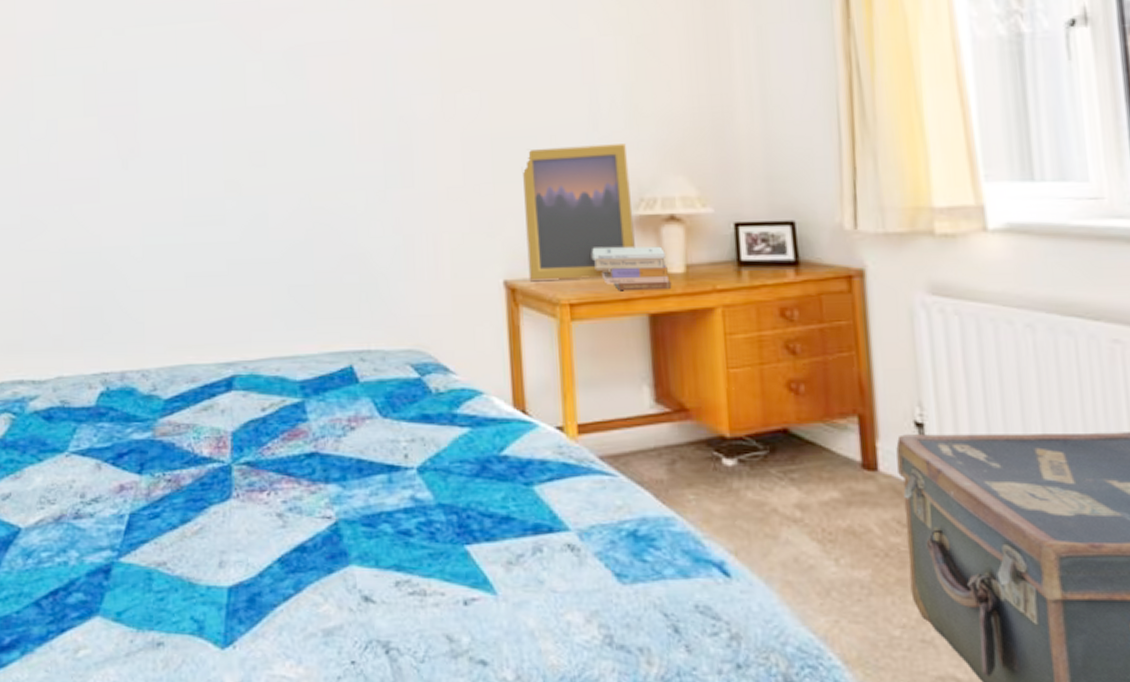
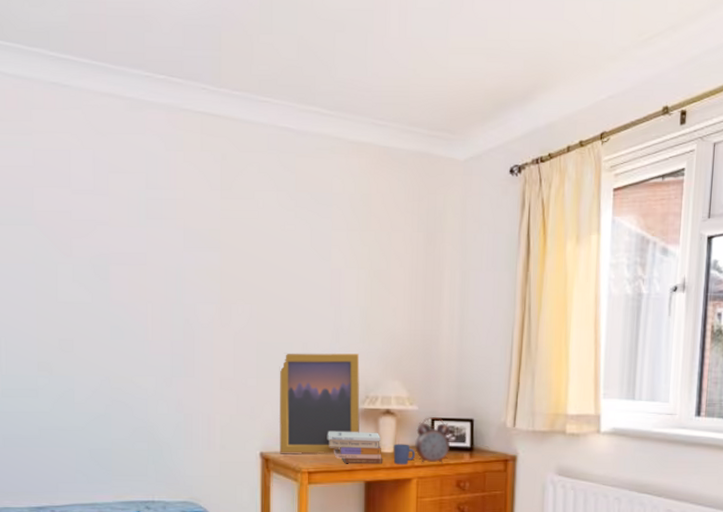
mug: none [684,260,717,289] -> present [393,444,416,465]
alarm clock: none [714,221,765,287] -> present [415,417,450,464]

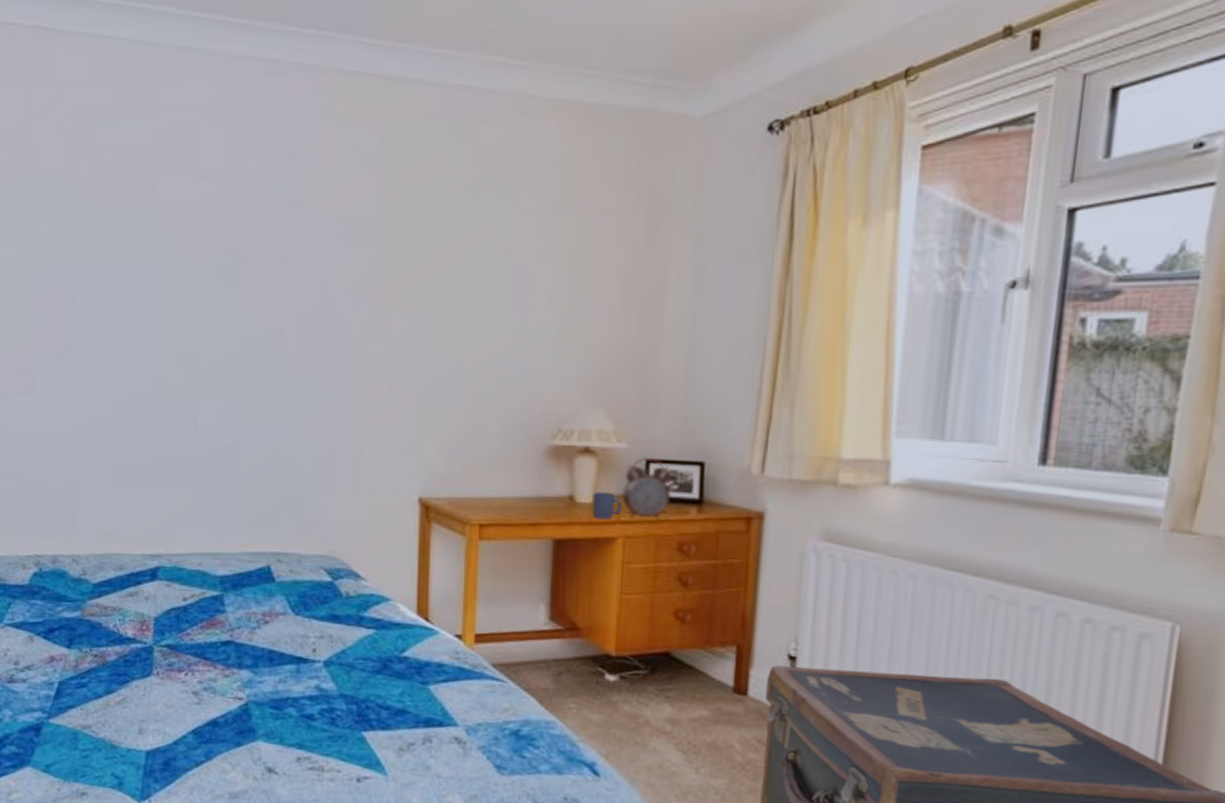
picture frame: present [279,353,360,454] -> none [443,373,551,503]
books: present [328,431,383,465] -> none [506,474,579,518]

